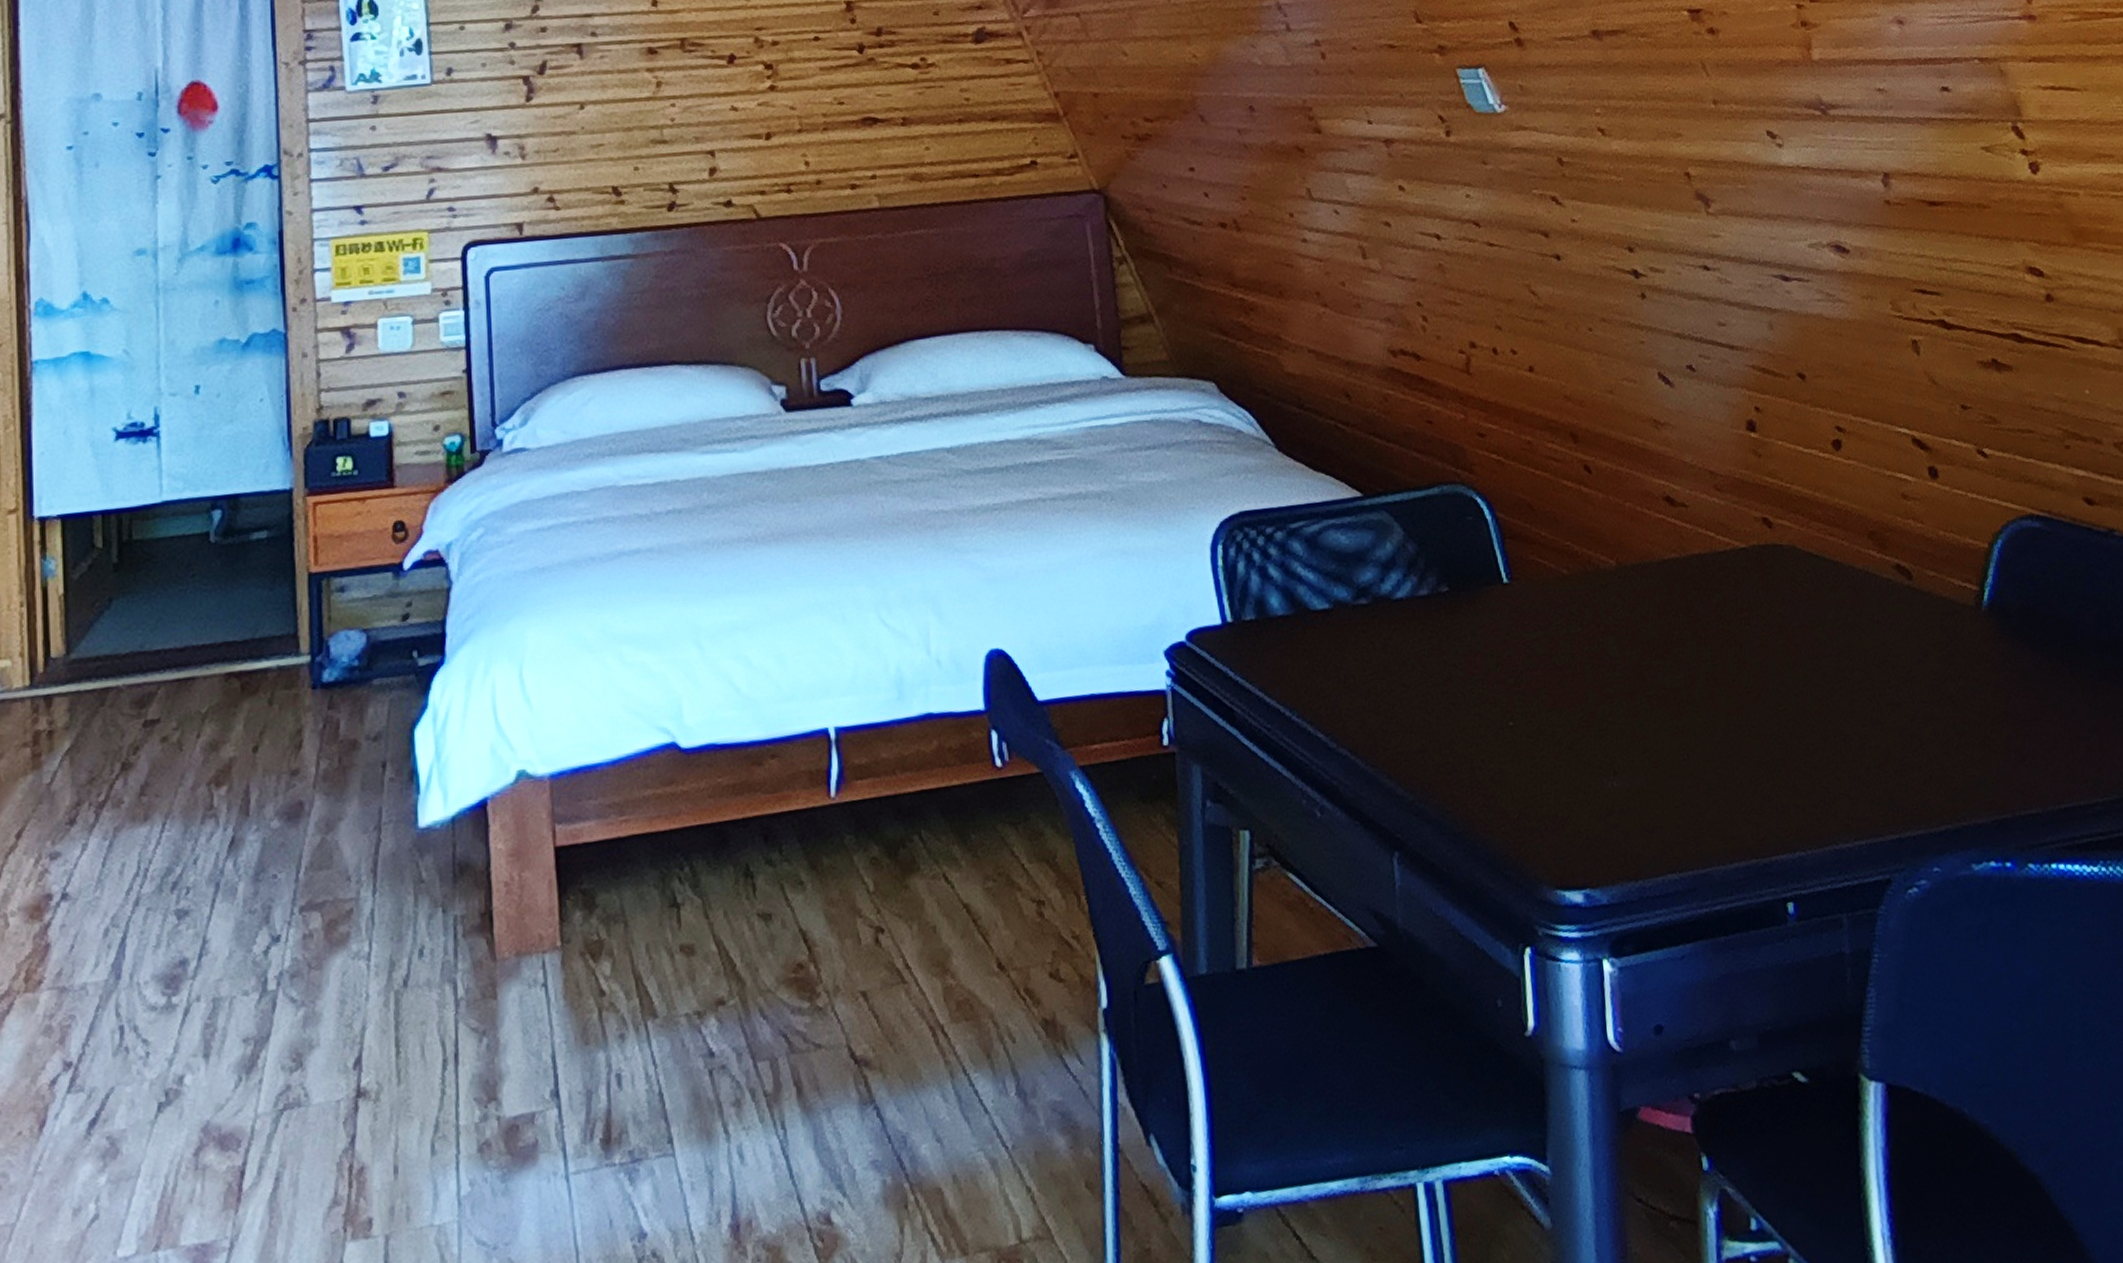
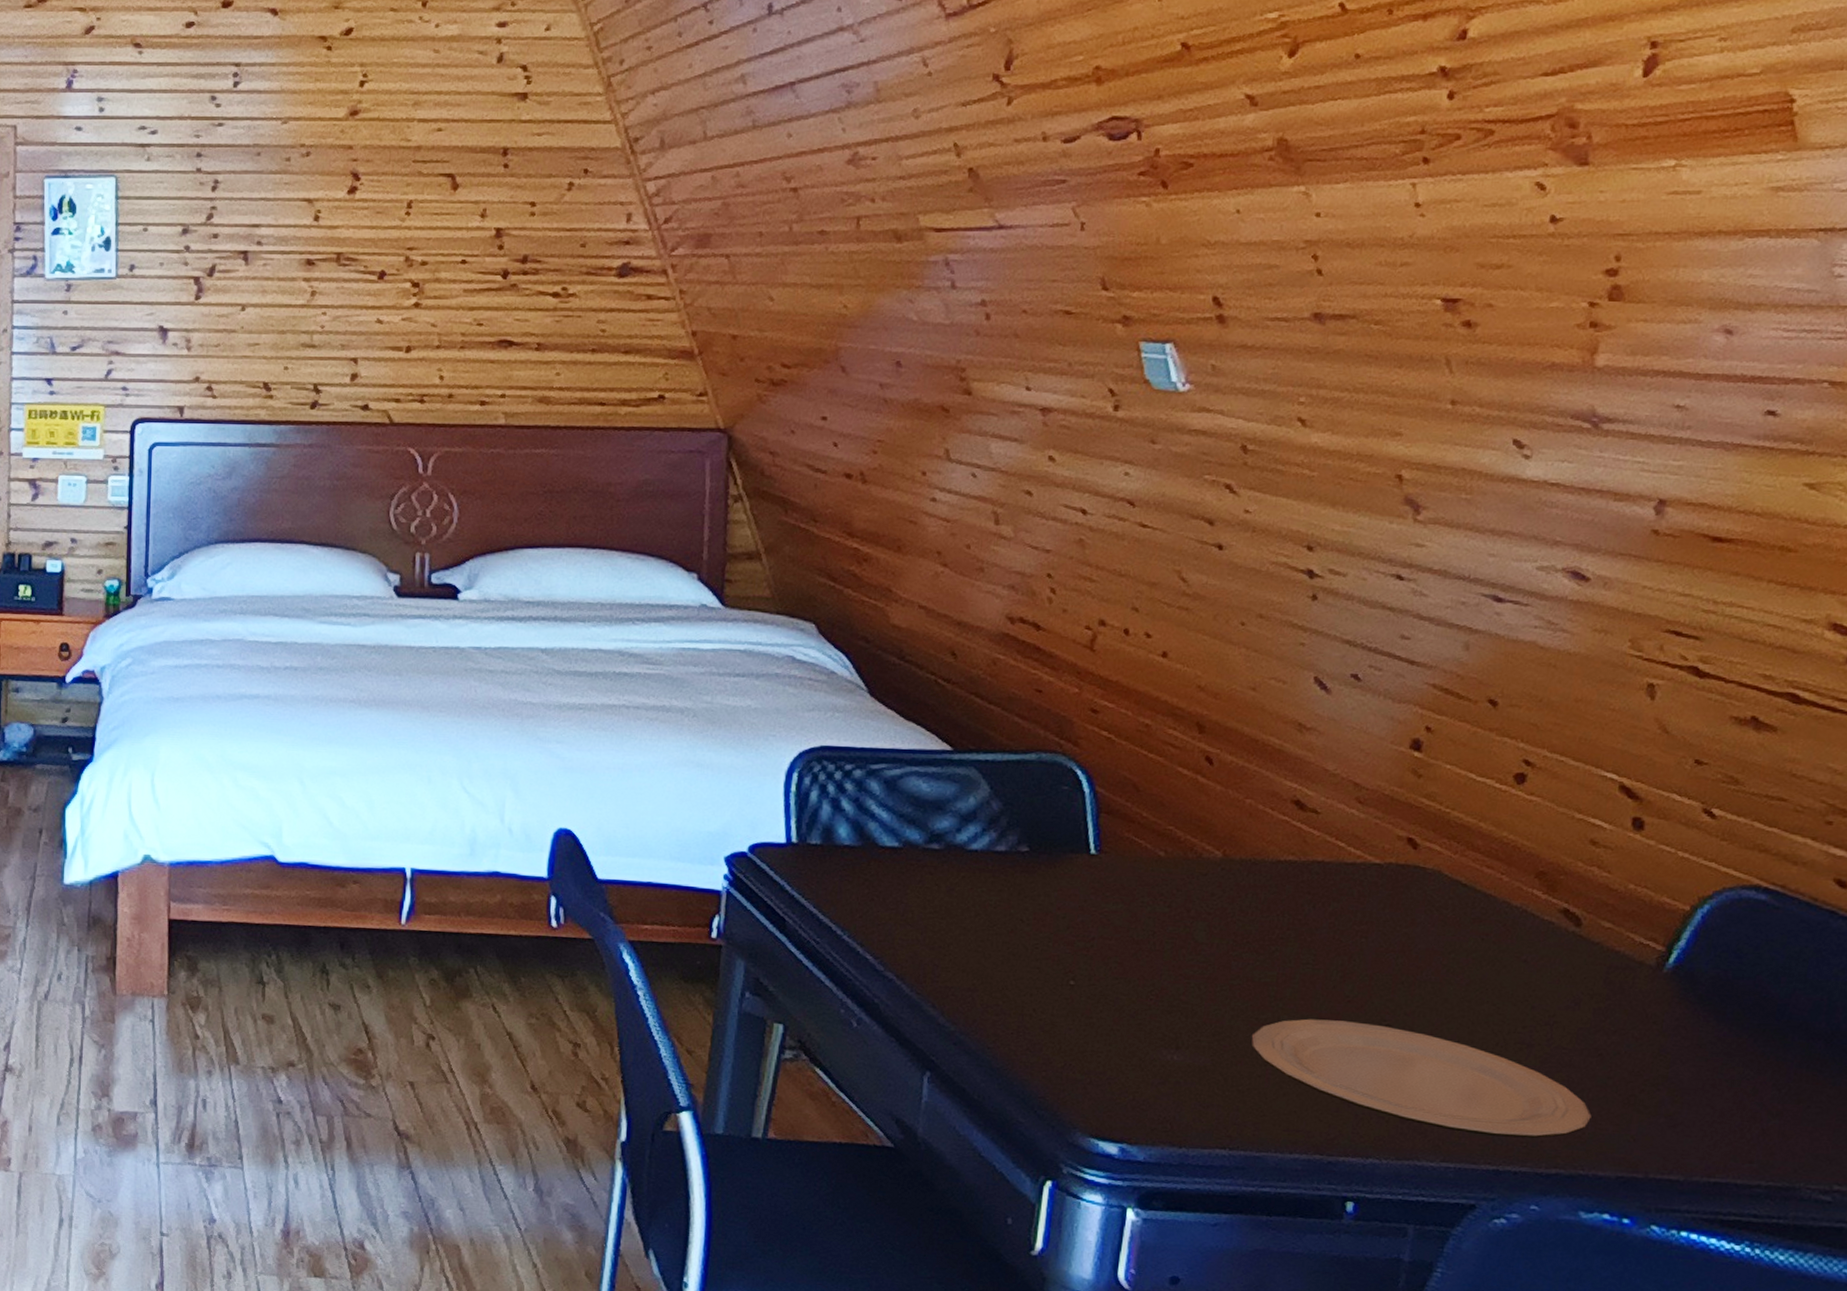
plate: none [1675,711,1960,806] -> present [1251,1019,1592,1139]

